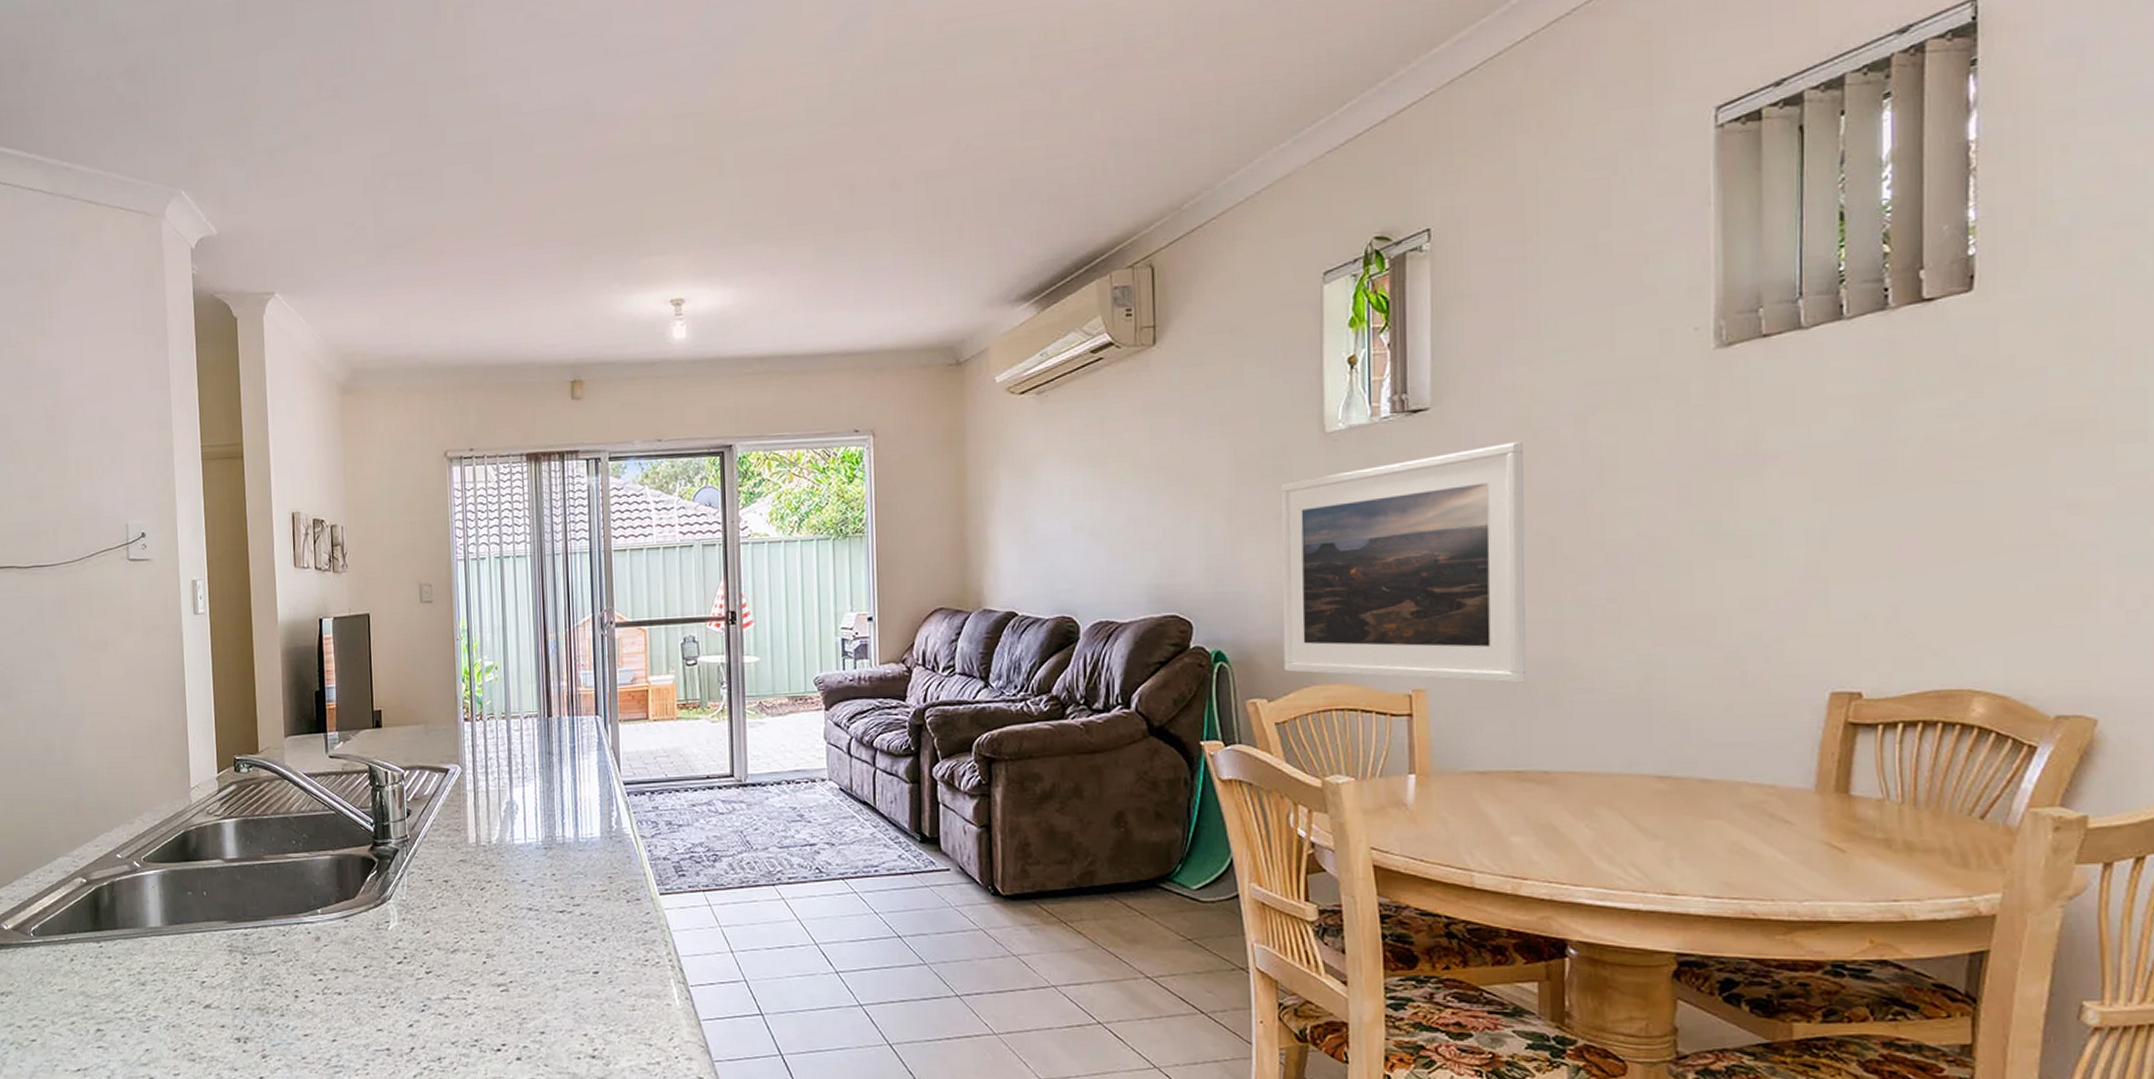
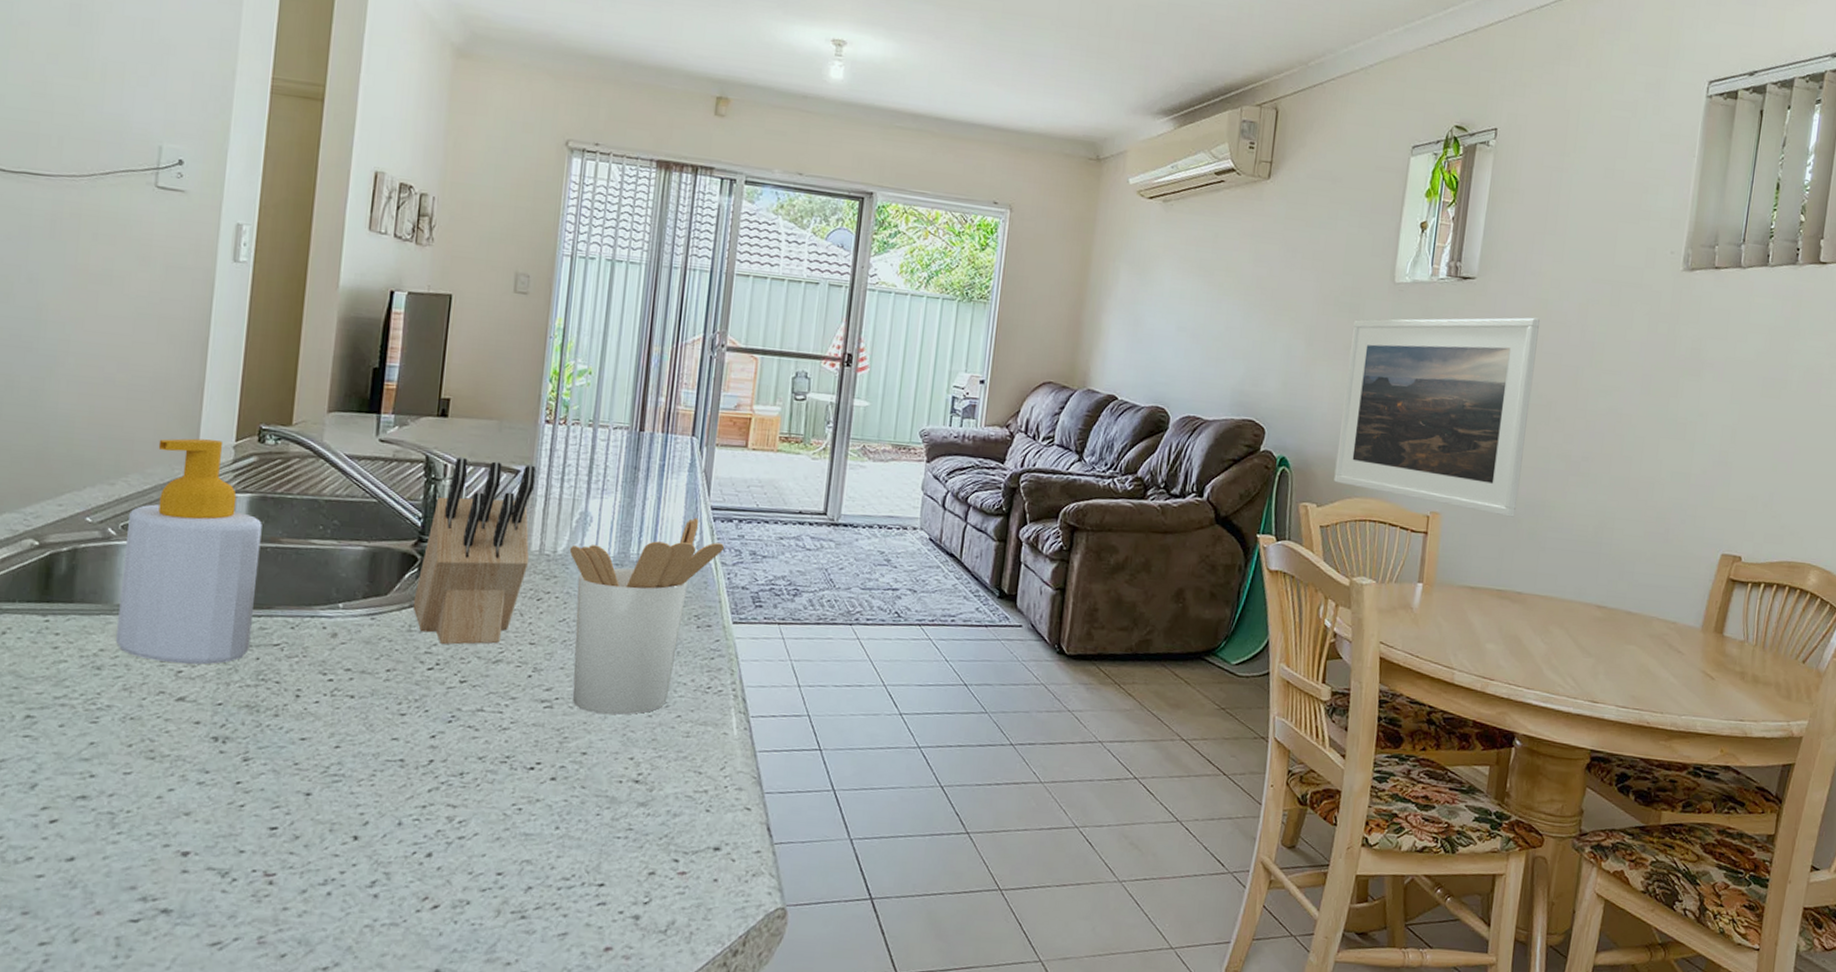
soap bottle: none [147,775,253,976] -> present [116,438,262,665]
knife block: none [377,762,469,940] -> present [413,457,536,645]
utensil holder: none [502,794,641,993] -> present [569,517,724,715]

